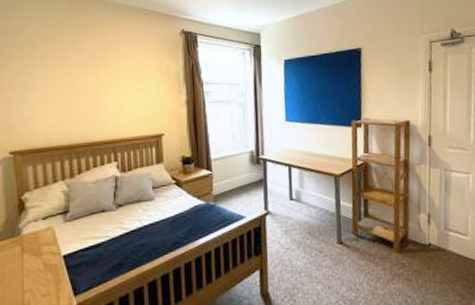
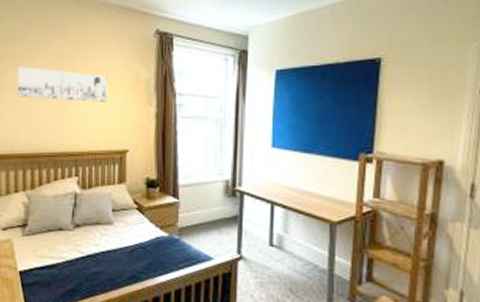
wall art: none [48,65,141,95] -> present [17,66,108,102]

